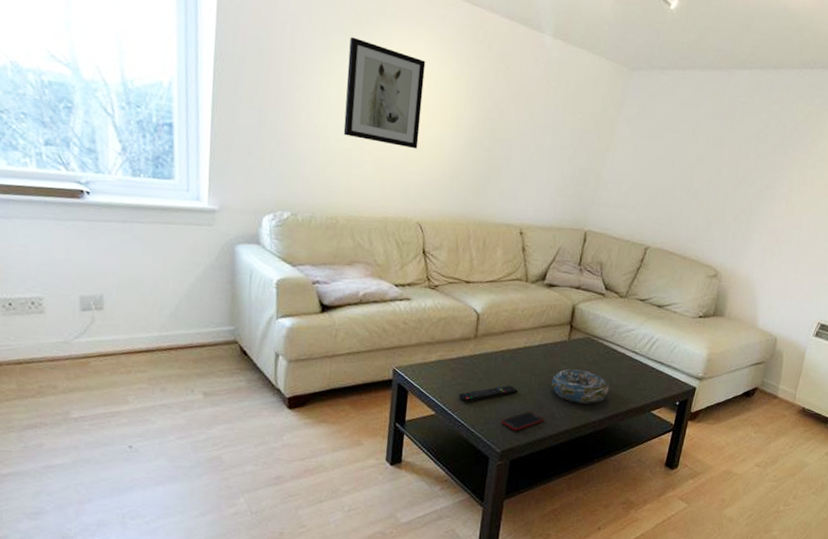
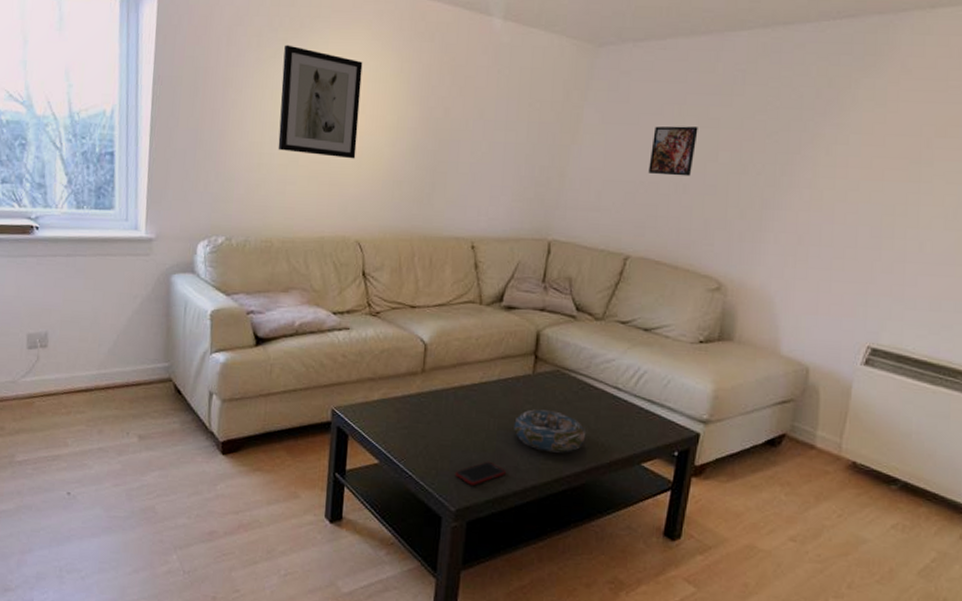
remote control: present [459,385,518,402] -> none [405,429,474,449]
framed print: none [667,142,707,185] -> present [648,126,698,176]

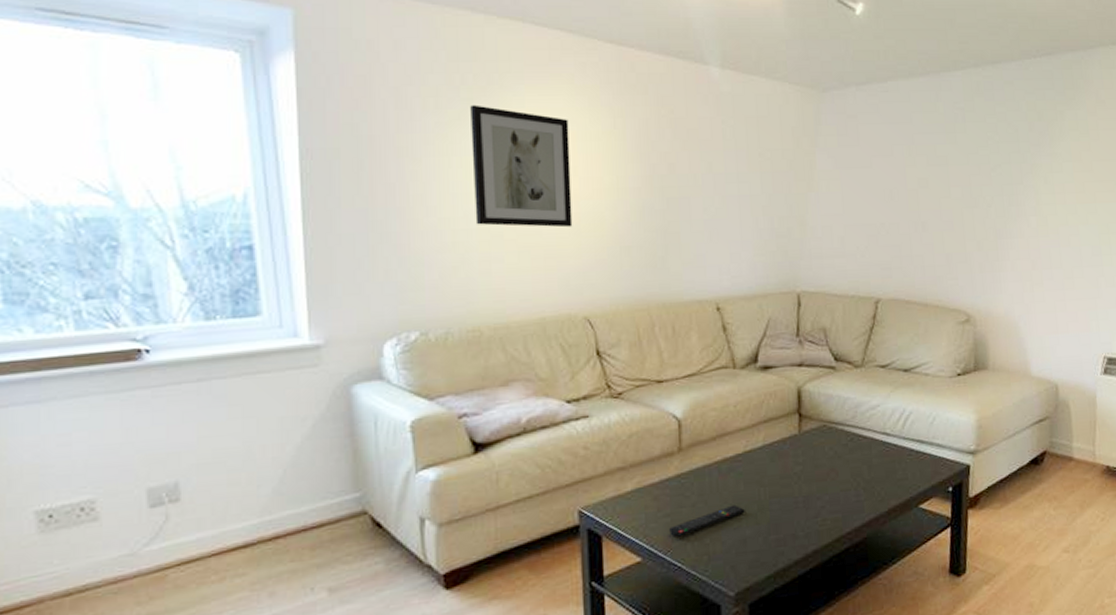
remote control: none [405,429,474,449] -> present [669,504,745,538]
cell phone: present [455,461,506,486] -> none [729,533,784,564]
decorative bowl: present [514,409,587,453] -> none [786,468,862,512]
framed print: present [648,126,698,176] -> none [886,165,929,215]

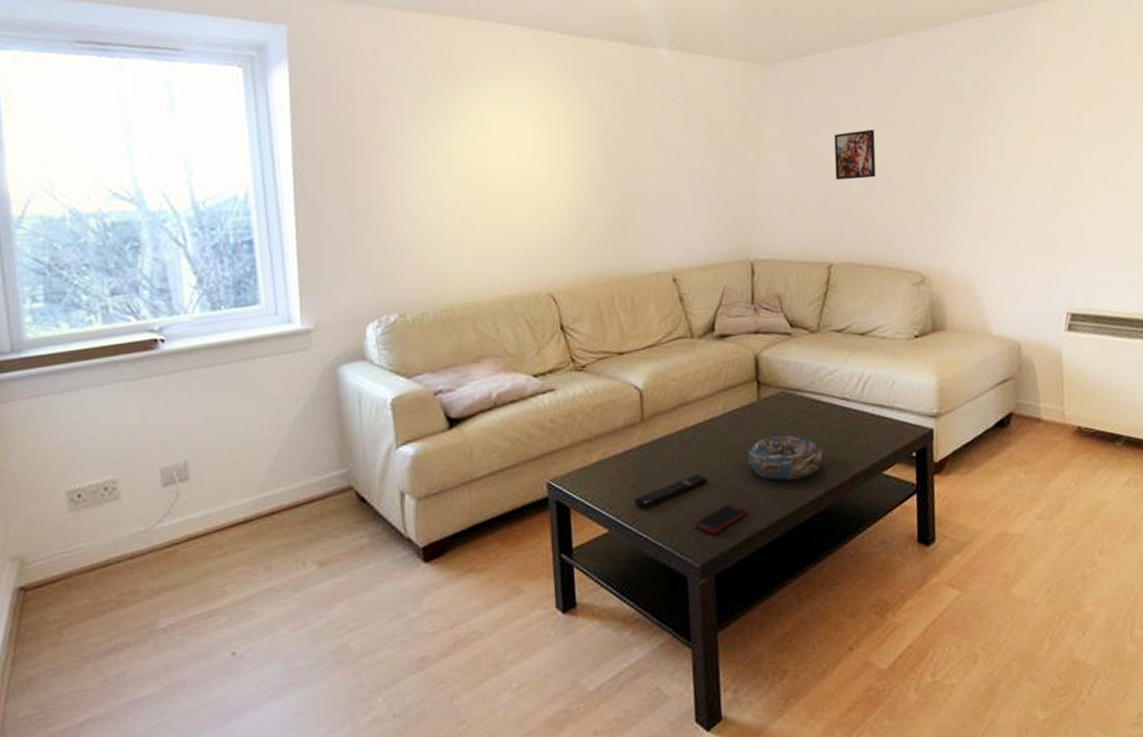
wall art: present [470,105,573,228] -> none [441,99,536,211]
cell phone: none [729,533,784,564] -> present [693,503,747,534]
decorative bowl: none [786,468,862,512] -> present [747,435,823,481]
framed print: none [886,165,929,215] -> present [833,129,877,180]

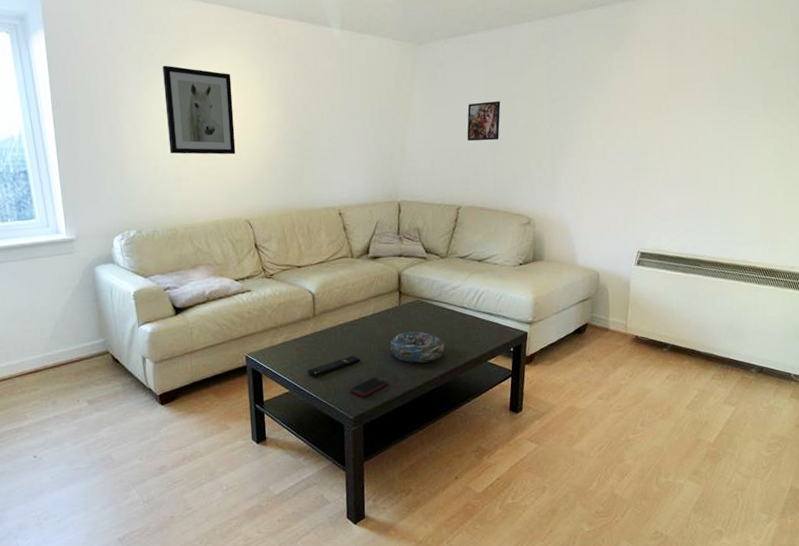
wall art: none [441,99,536,211] -> present [162,65,236,155]

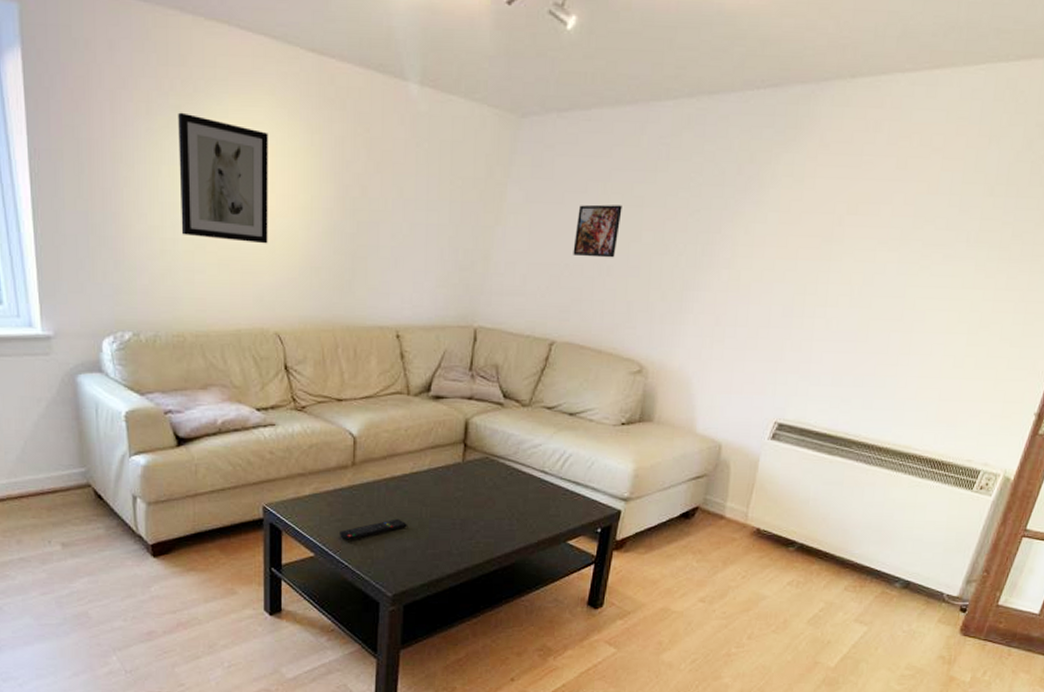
cell phone: present [349,376,388,397] -> none [390,547,439,571]
decorative bowl: present [390,331,445,363] -> none [446,496,515,536]

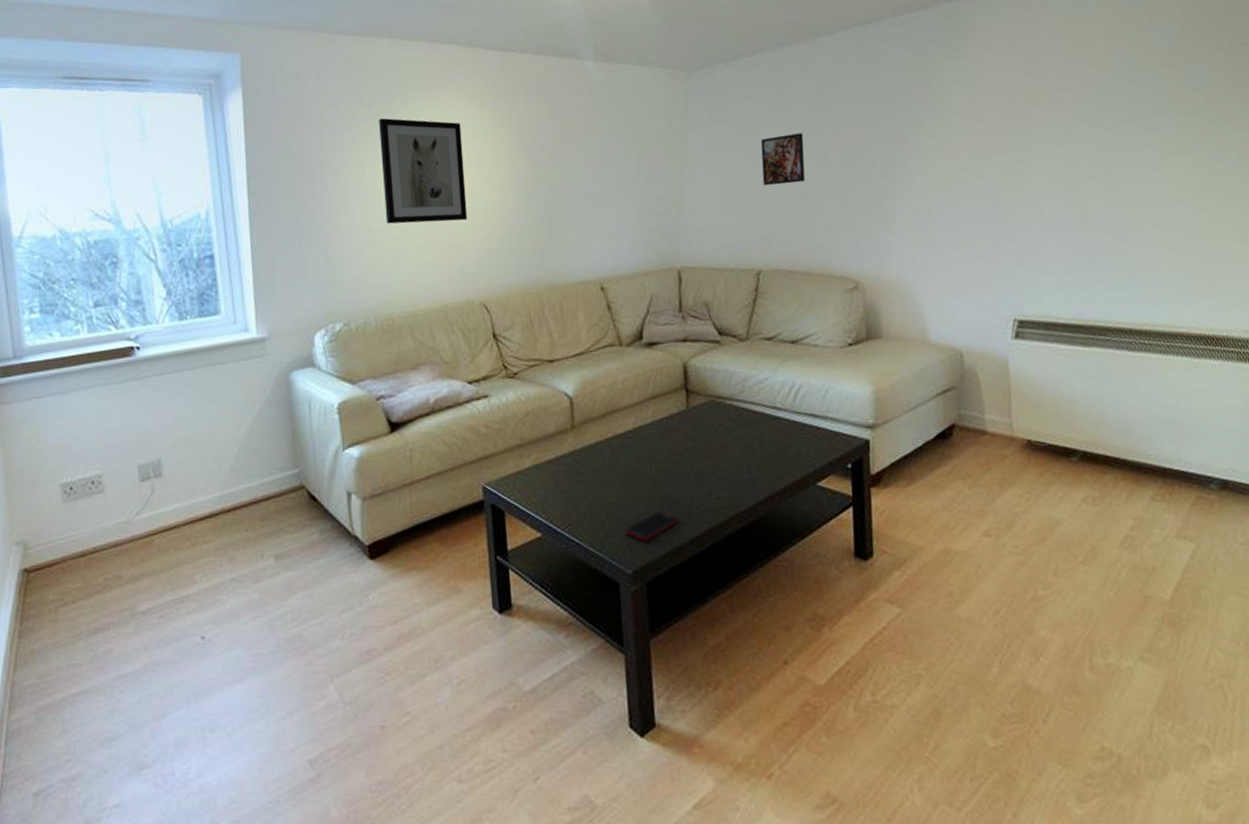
remote control: present [340,518,407,540] -> none [566,481,638,514]
cell phone: none [390,547,439,571] -> present [624,511,678,541]

